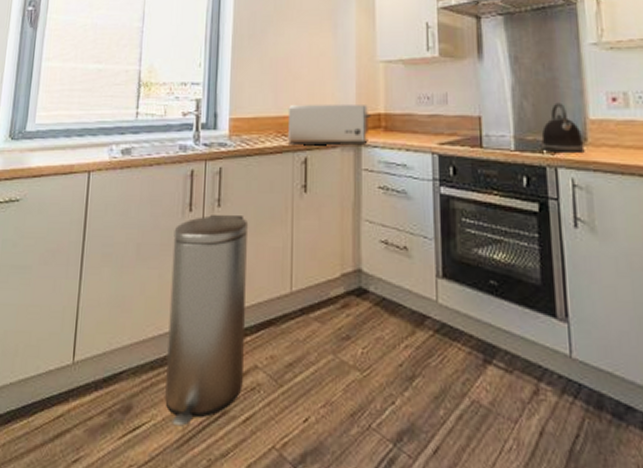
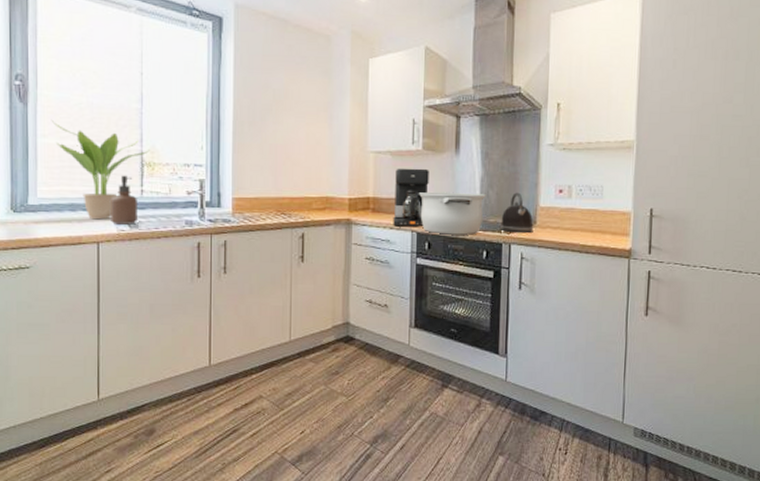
potted plant: none [56,42,148,146] -> present [51,119,150,220]
soap dispenser: none [104,97,132,151] -> present [111,175,137,225]
pedal bin: present [165,215,249,427] -> none [184,280,253,442]
toaster: present [287,103,371,146] -> none [286,187,361,224]
coffee maker: none [409,78,449,148] -> present [393,168,429,227]
cooking pot: none [438,106,520,157] -> present [419,192,486,235]

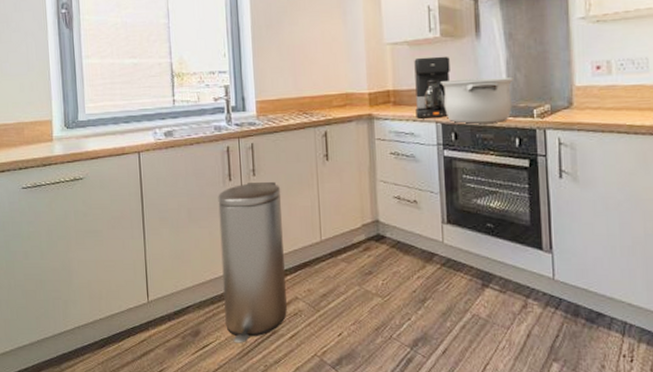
potted plant: present [51,119,150,220] -> none [92,41,178,131]
soap dispenser: present [111,175,137,225] -> none [147,87,172,134]
pedal bin: none [184,280,253,442] -> present [218,182,287,344]
kettle: present [500,192,534,232] -> none [532,73,570,116]

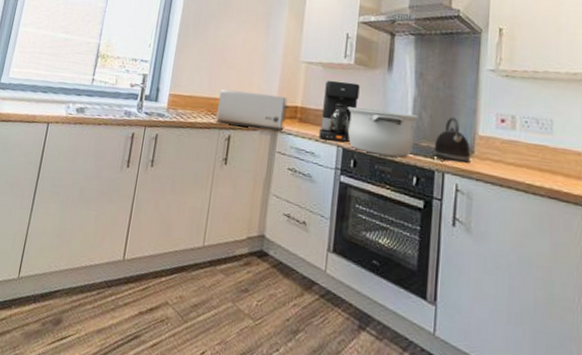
pedal bin: present [218,182,287,344] -> none [89,172,175,343]
toaster: none [307,82,381,122] -> present [216,89,289,132]
kettle: none [532,73,570,116] -> present [433,117,471,163]

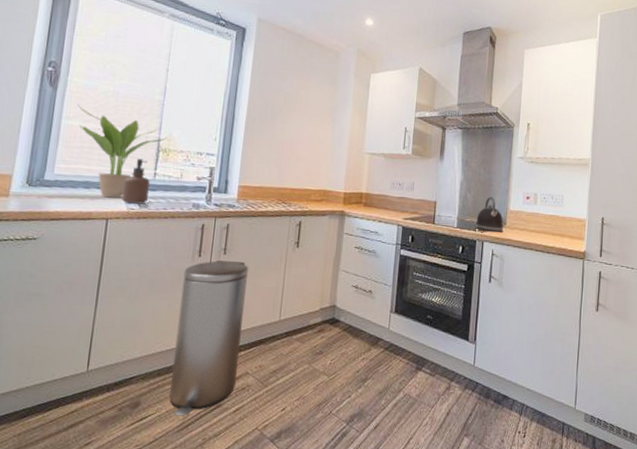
potted plant: none [33,11,106,102] -> present [77,103,167,198]
soap dispenser: none [62,64,88,110] -> present [122,158,150,204]
pedal bin: none [89,172,175,343] -> present [169,260,249,416]
toaster: present [216,89,289,132] -> none [287,180,355,216]
coffee maker: present [319,80,360,143] -> none [382,168,417,222]
cooking pot: present [347,107,419,158] -> none [406,191,464,232]

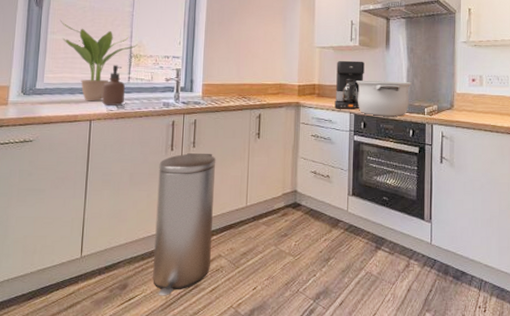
coffee maker: none [382,168,417,222] -> present [334,60,365,110]
cooking pot: none [406,191,464,232] -> present [356,81,411,117]
kettle: present [475,196,504,232] -> none [424,81,452,115]

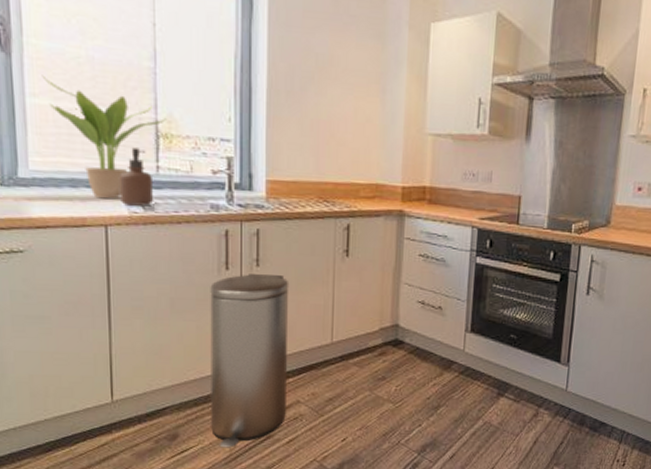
coffee maker: present [334,60,365,110] -> none [451,154,495,223]
cooking pot: present [356,81,411,117] -> none [482,183,557,234]

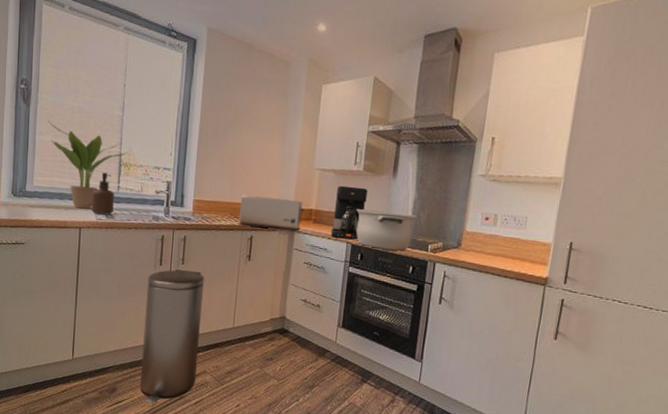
toaster: none [329,171,416,217] -> present [238,195,305,232]
coffee maker: none [451,154,495,223] -> present [331,185,368,240]
cooking pot: none [482,183,557,234] -> present [356,209,417,251]

